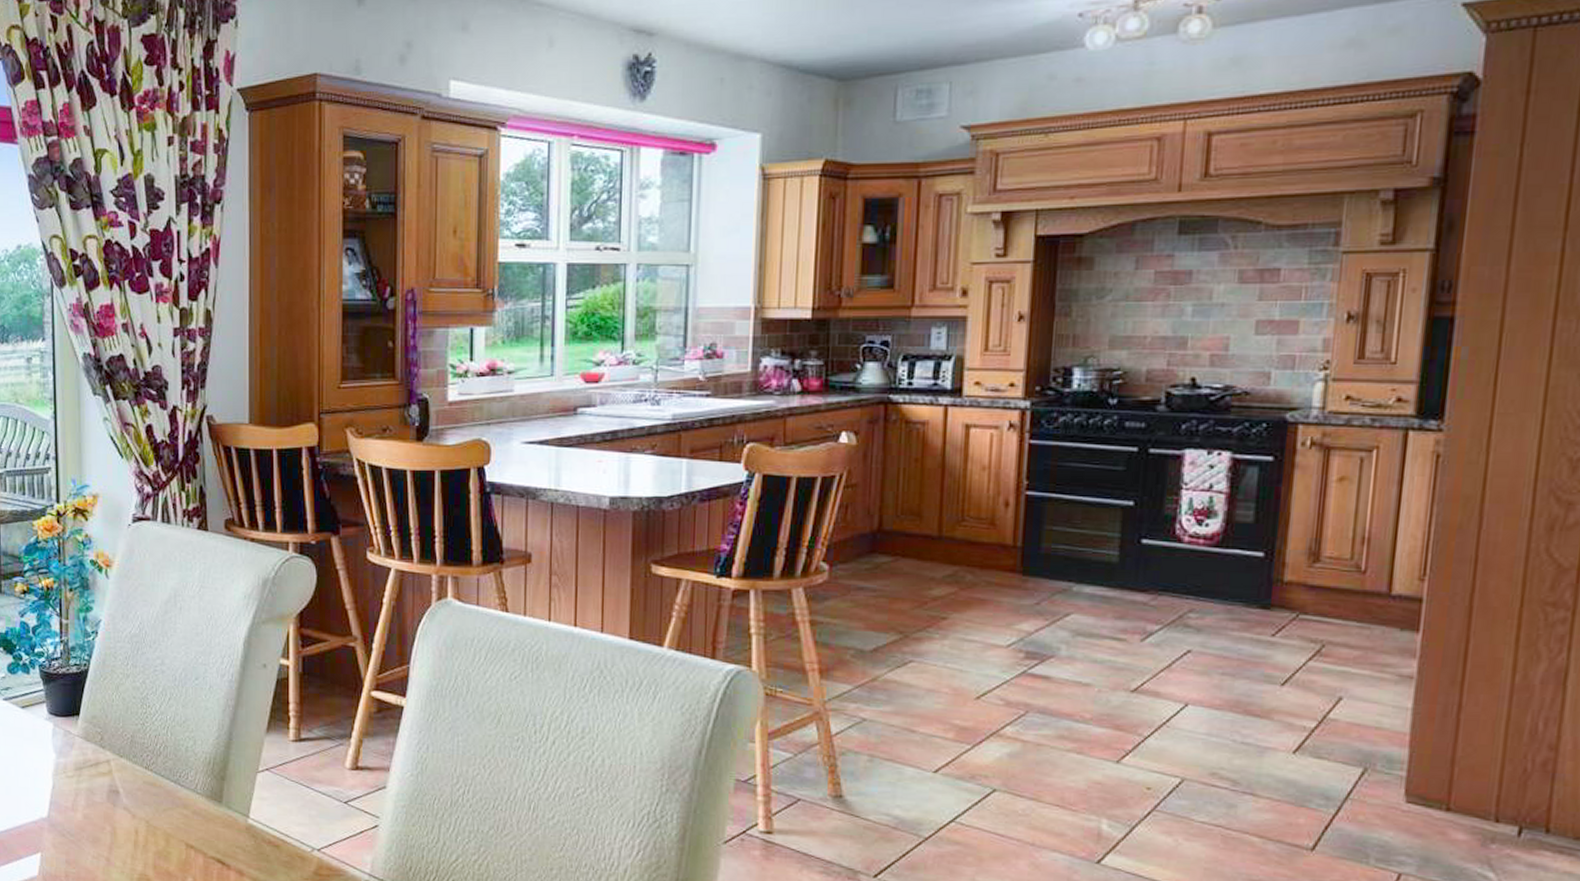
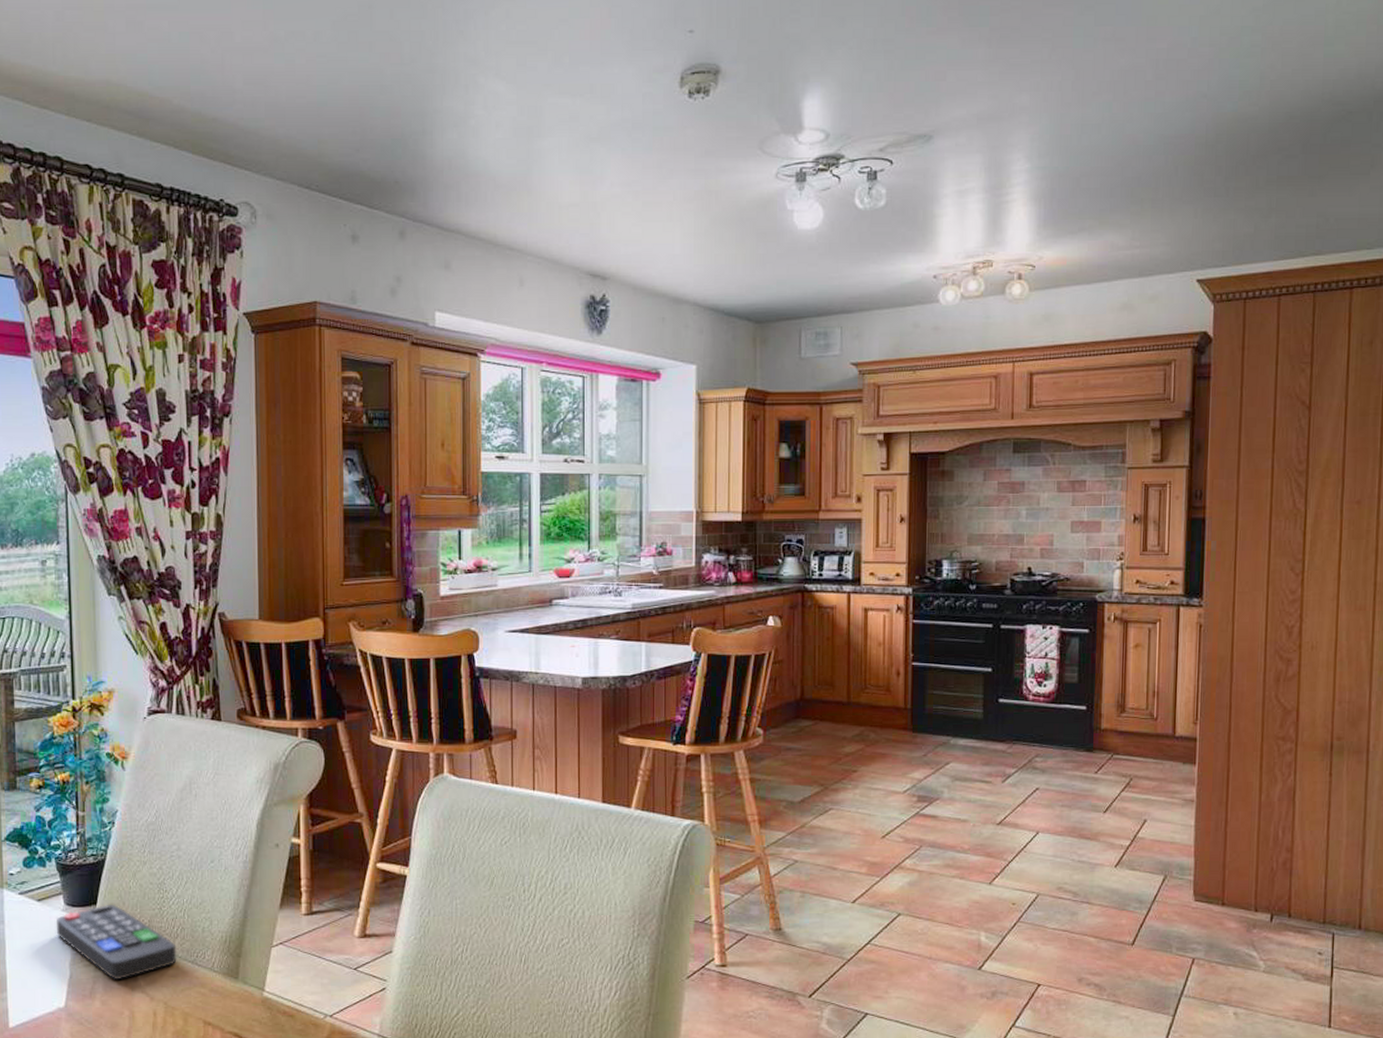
remote control: none [39,716,159,794] -> present [56,905,177,981]

